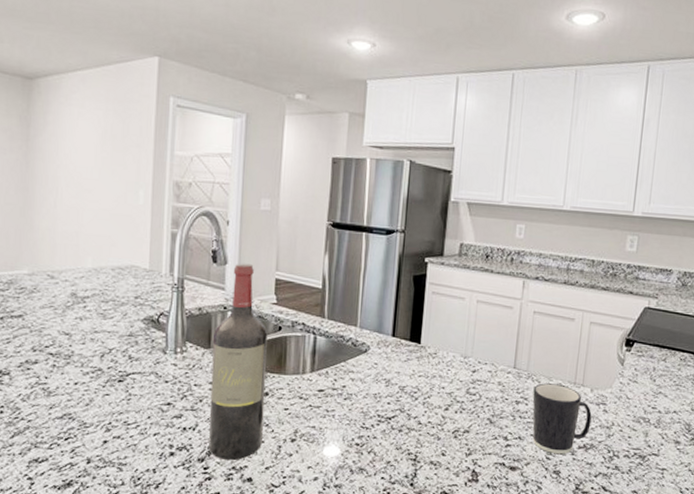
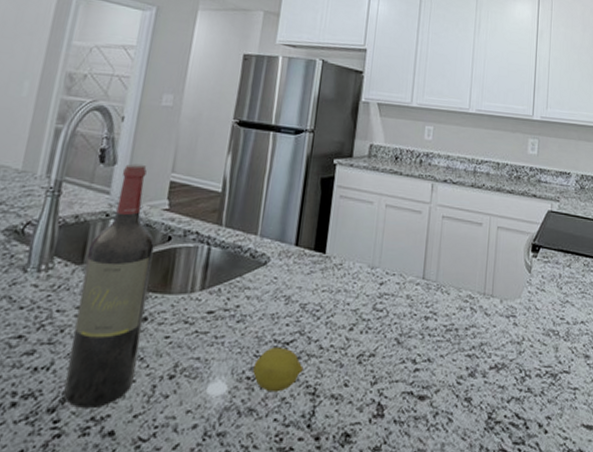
lemon: none [361,421,405,457] -> present [253,347,303,393]
mug: present [532,383,592,455] -> none [442,295,502,378]

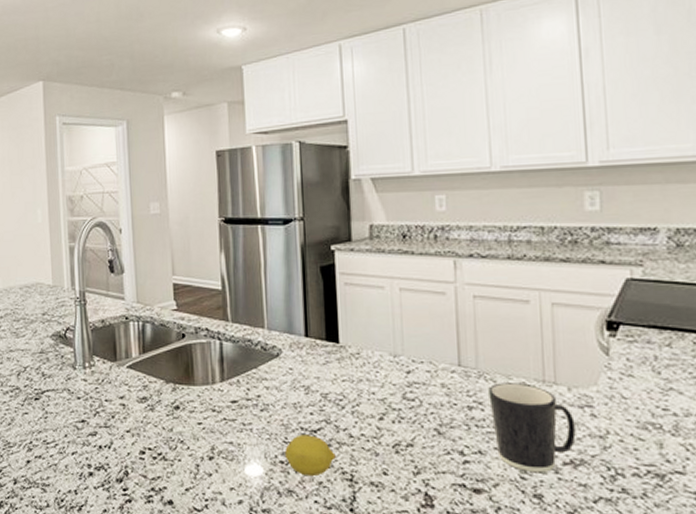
wine bottle: present [63,163,155,408] -> none [118,270,179,481]
mug: none [442,295,502,378] -> present [488,383,576,473]

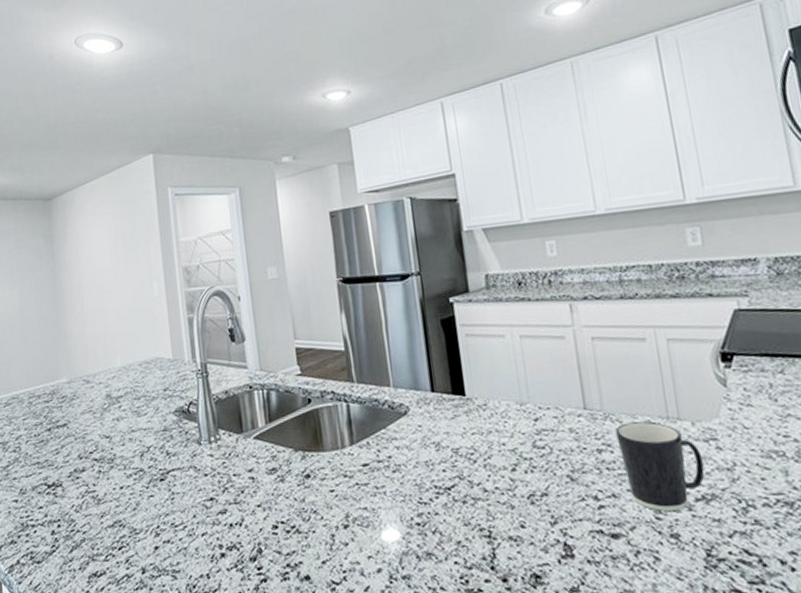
lemon: present [285,434,336,477] -> none [420,493,472,537]

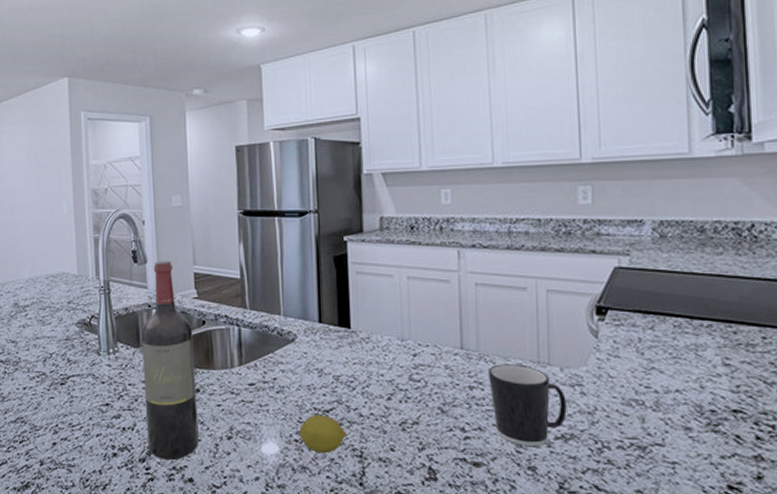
wine bottle: none [244,336,314,556] -> present [141,260,199,460]
lemon: none [420,493,472,537] -> present [299,414,347,454]

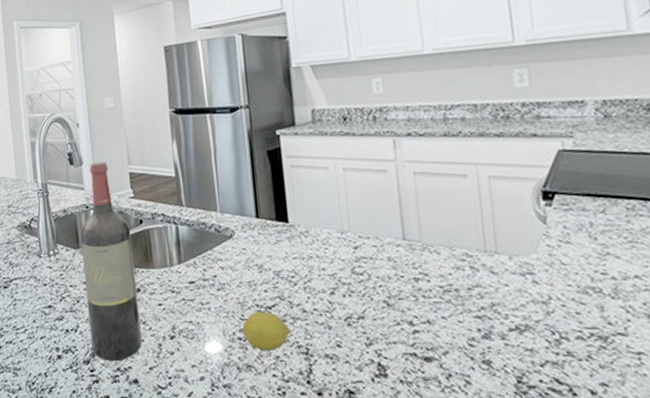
mug: present [488,364,567,447] -> none [433,254,520,340]

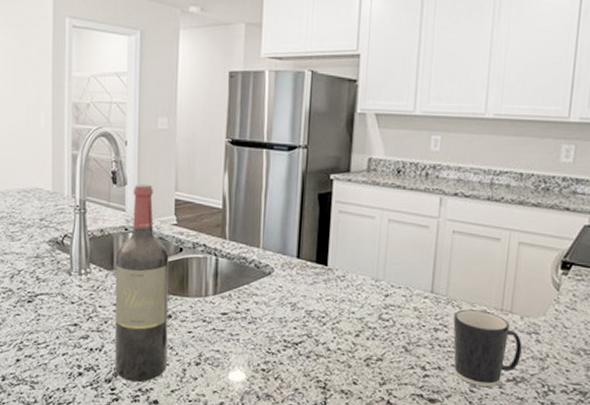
lemon: present [242,311,291,352] -> none [267,346,313,384]
mug: none [433,254,520,340] -> present [453,309,522,388]

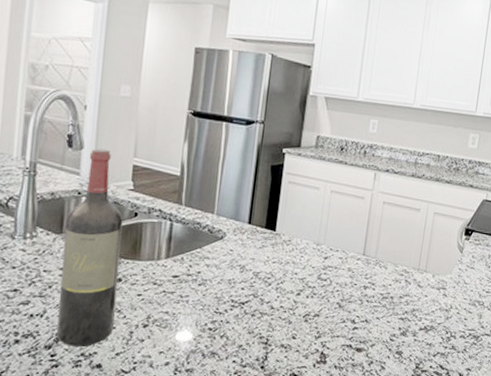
mug: present [453,309,522,388] -> none [378,269,433,336]

